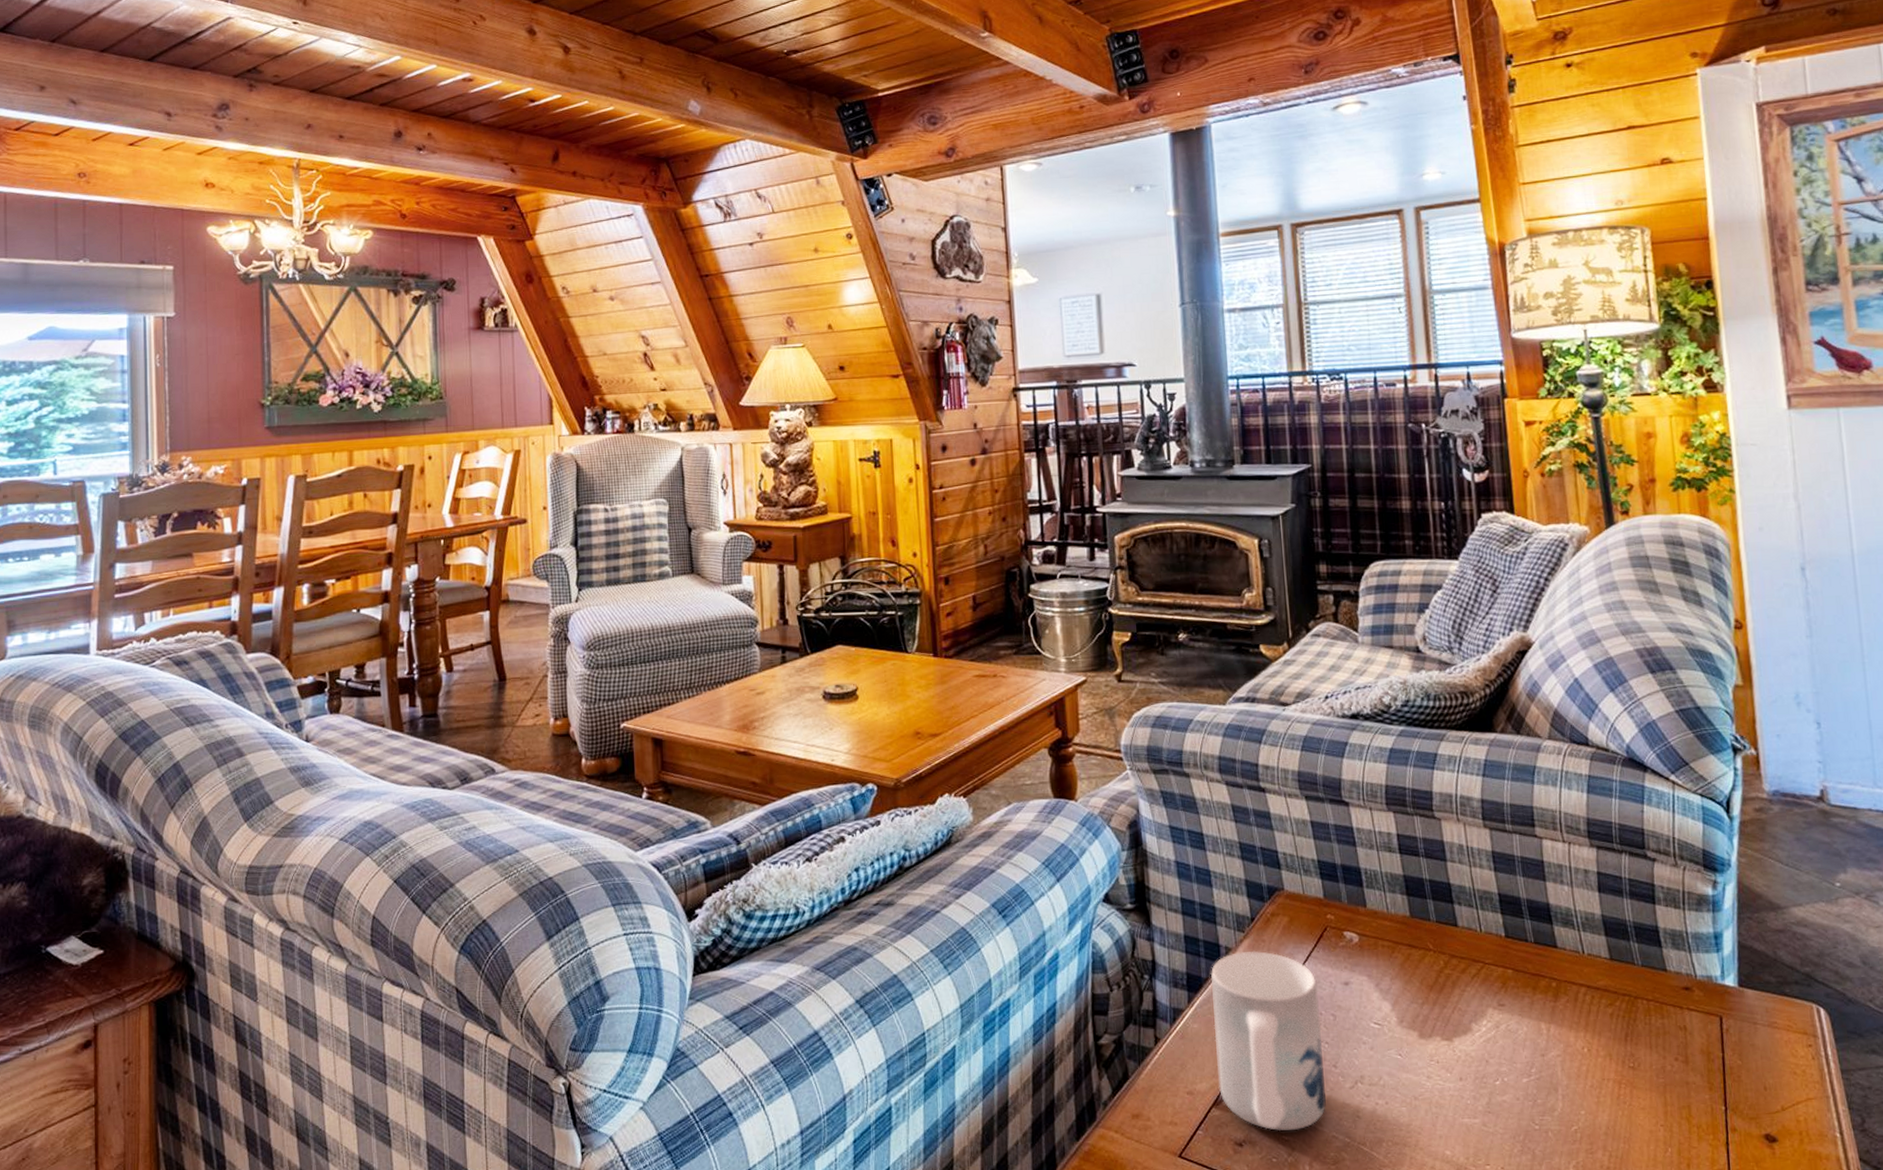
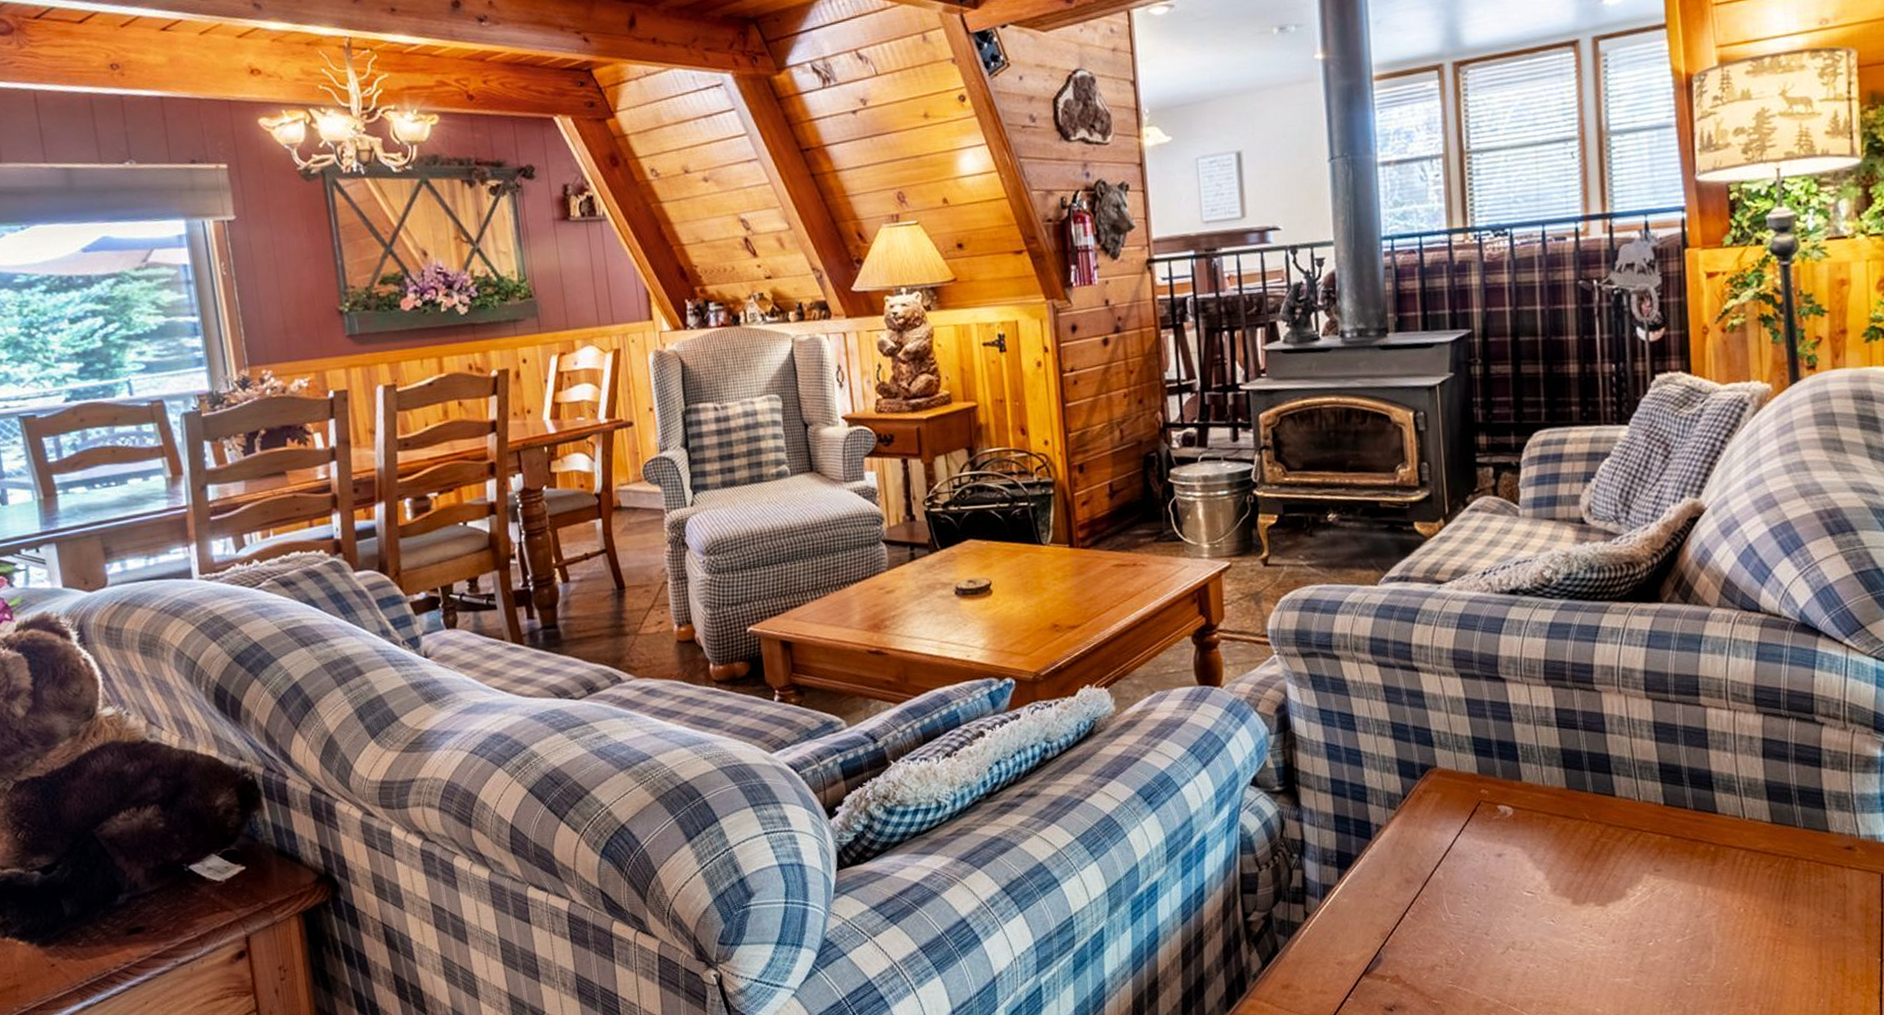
mug: present [1210,950,1326,1131] -> none [1360,827,1477,996]

